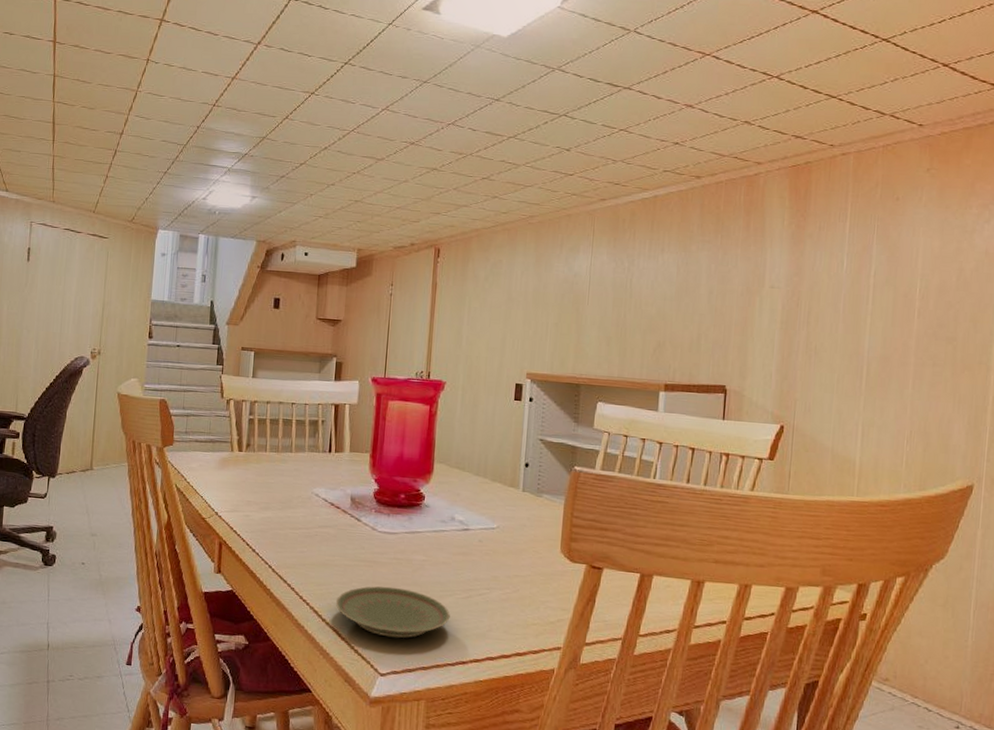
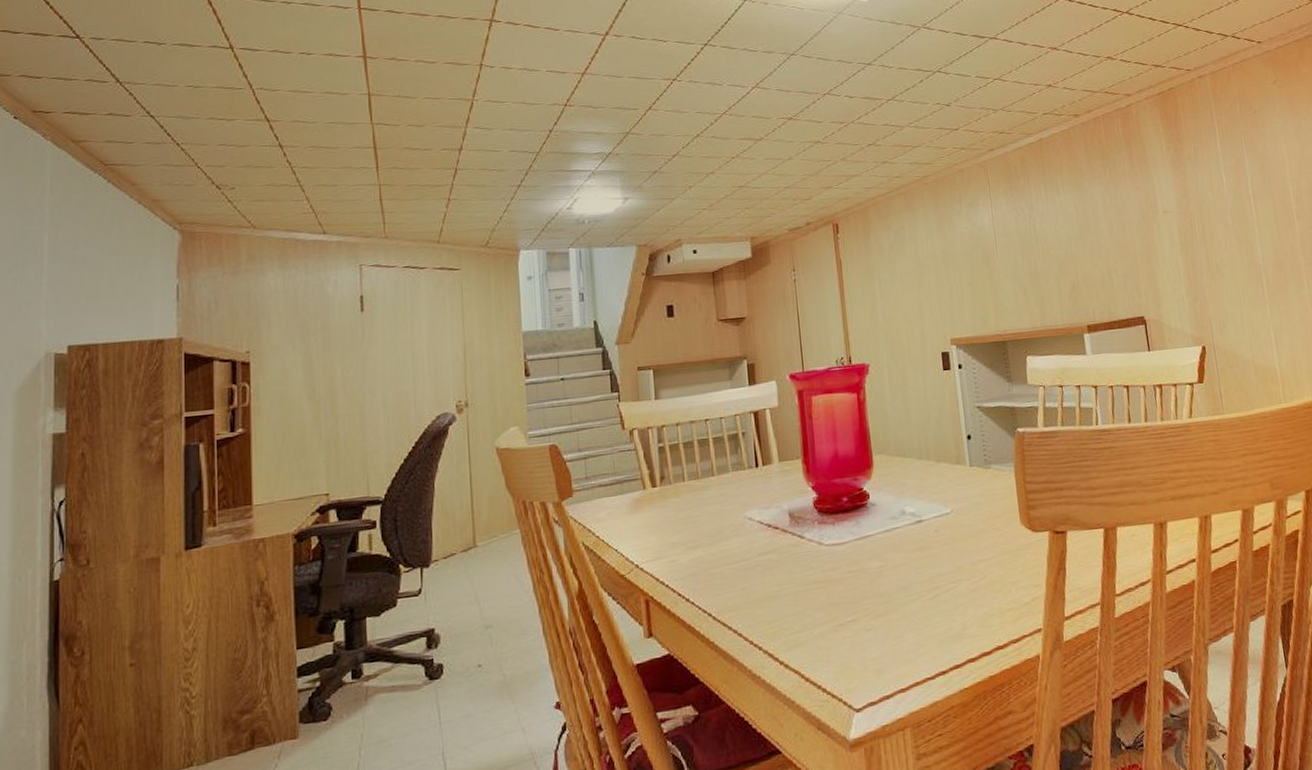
plate: present [336,586,450,638] -> none [792,603,920,665]

